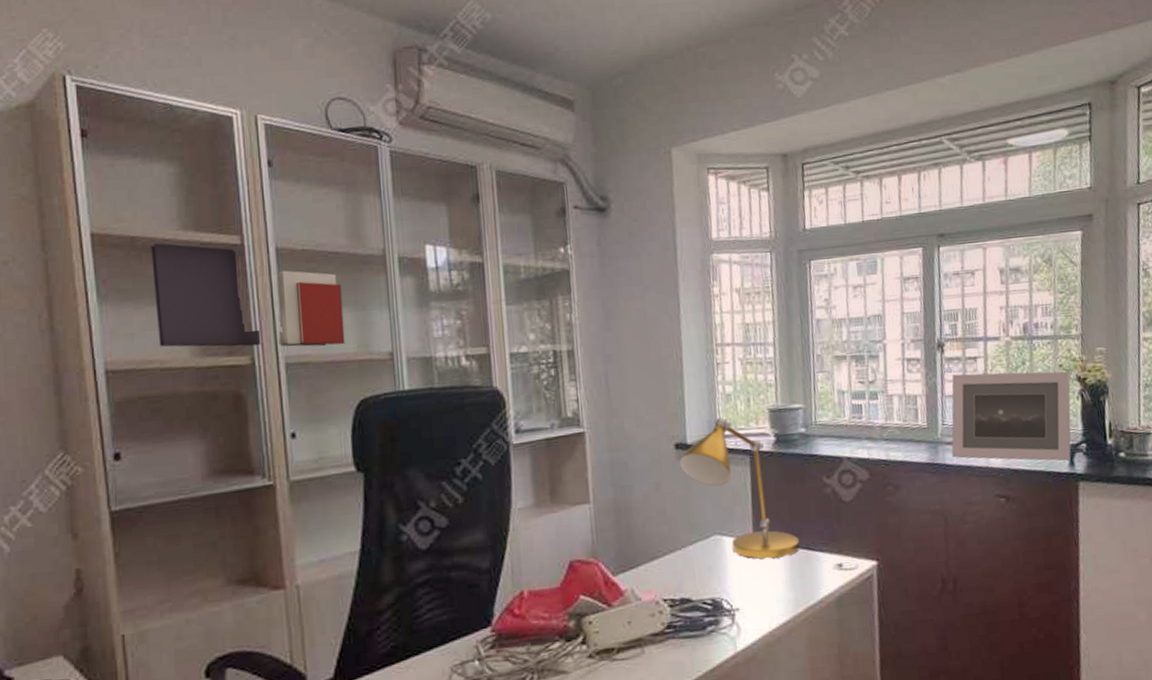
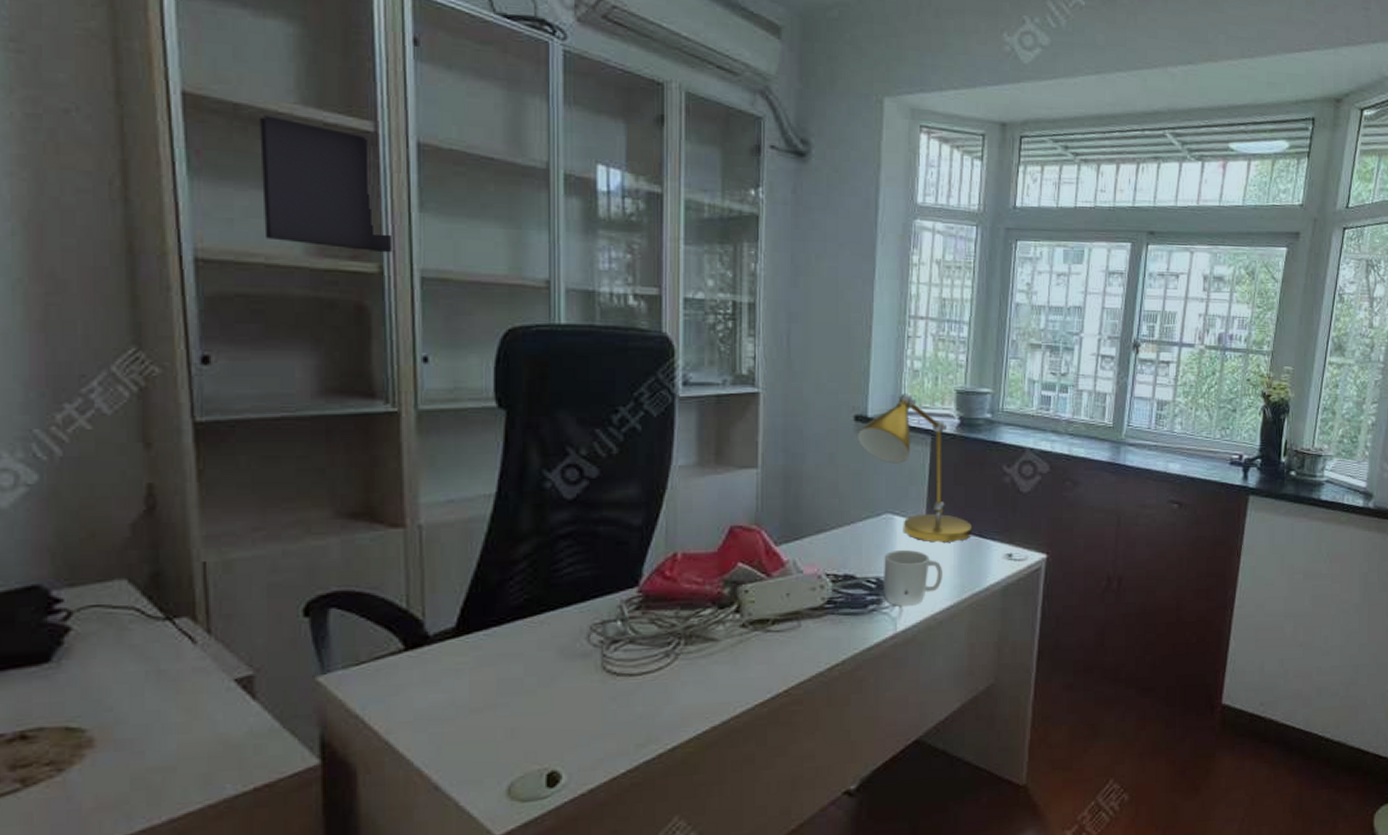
books: present [276,270,345,347] -> none [414,170,495,265]
mug: none [717,568,776,626] -> present [883,549,942,606]
picture frame: present [951,371,1072,462] -> none [1132,376,1256,474]

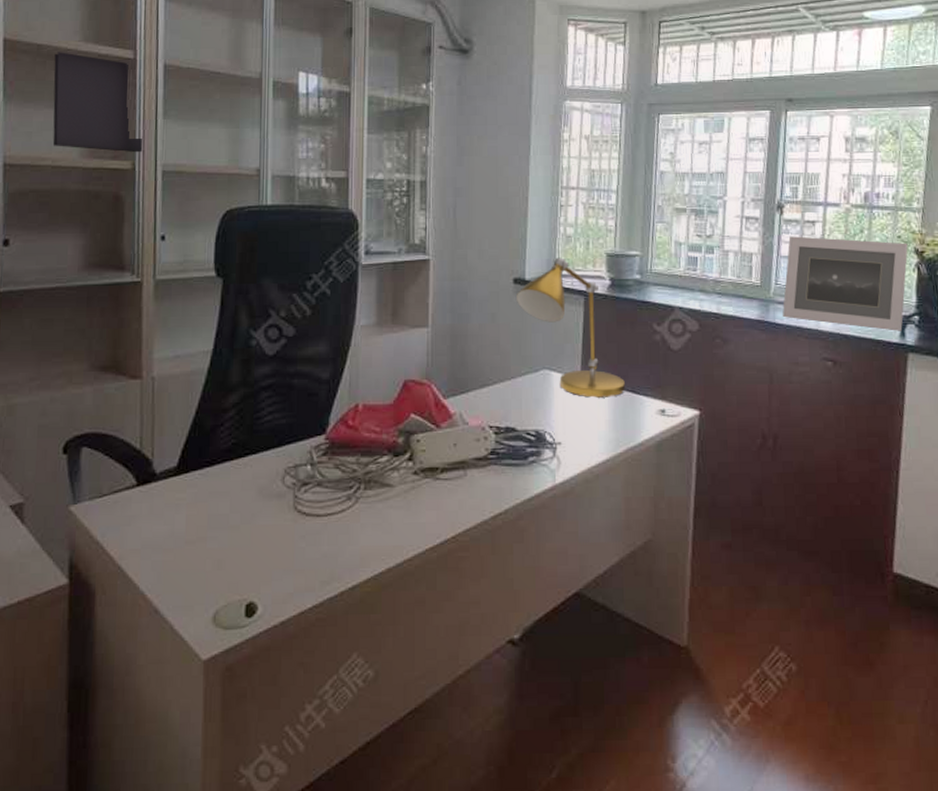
mug: present [883,549,942,606] -> none [541,404,598,459]
picture frame: none [1132,376,1256,474] -> present [782,236,908,331]

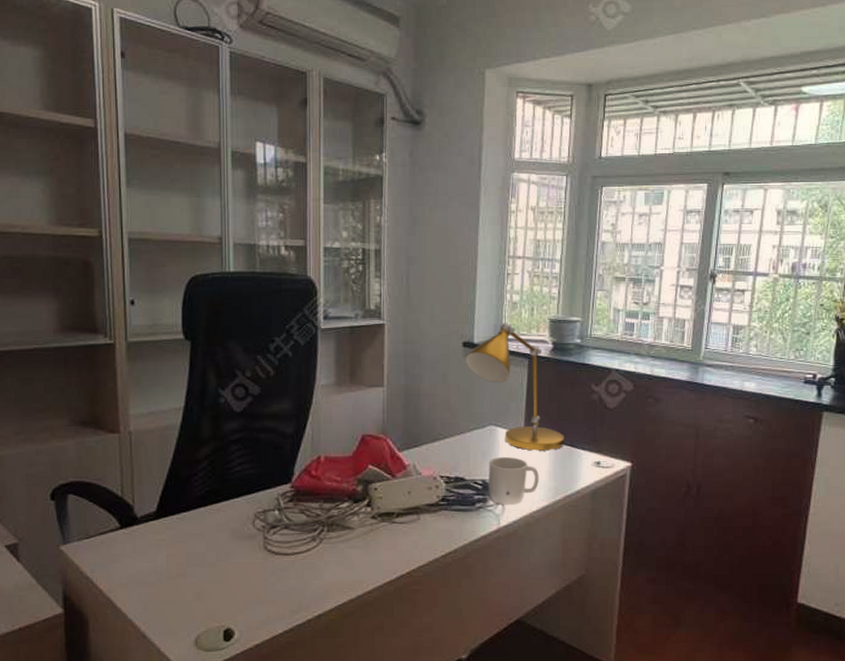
binder: present [52,52,143,153] -> none [17,120,109,221]
mug: none [541,404,598,459] -> present [488,456,539,505]
picture frame: present [782,236,908,331] -> none [710,304,829,392]

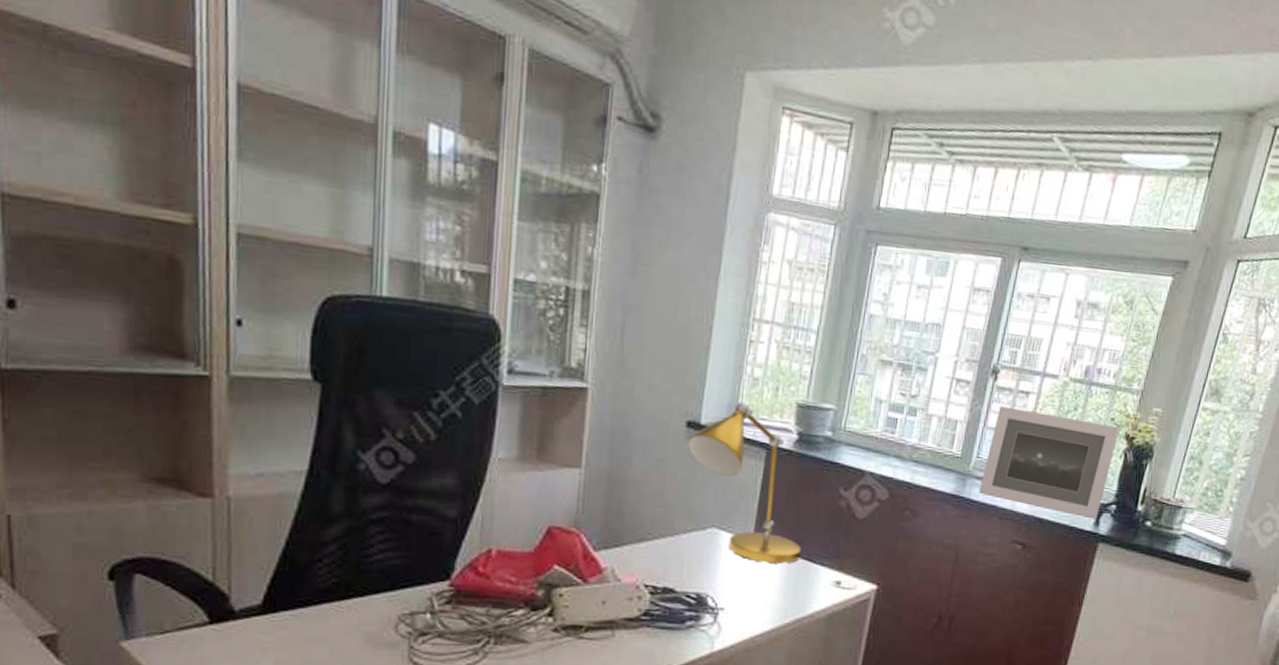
mug: present [488,456,539,505] -> none [702,566,766,626]
picture frame: none [710,304,829,392] -> present [978,406,1120,520]

